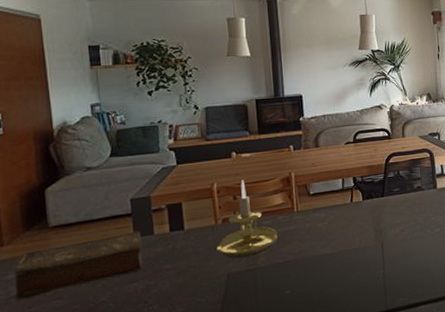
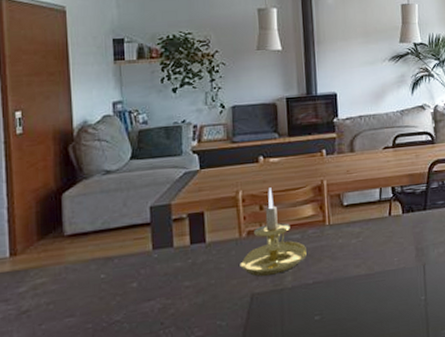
book: present [13,231,143,301] -> none [25,242,161,317]

